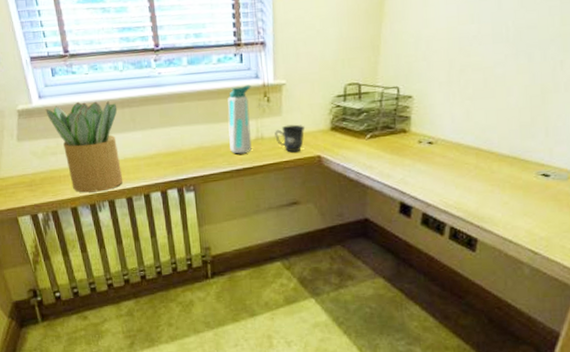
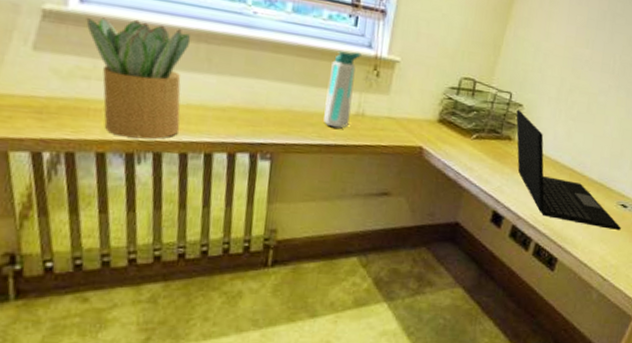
mug: present [275,124,306,153] -> none [377,106,412,139]
laptop: none [407,101,546,202] -> present [516,109,621,231]

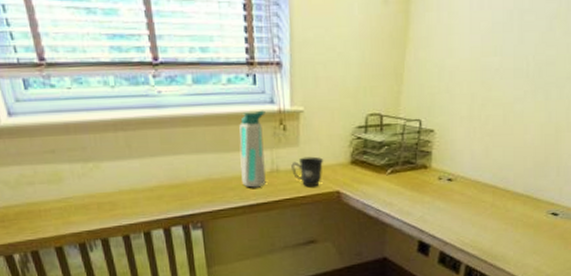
potted plant: present [86,17,191,140] -> none [17,121,119,230]
mug: none [377,106,412,139] -> present [291,156,324,187]
laptop: present [516,109,621,231] -> none [428,136,554,241]

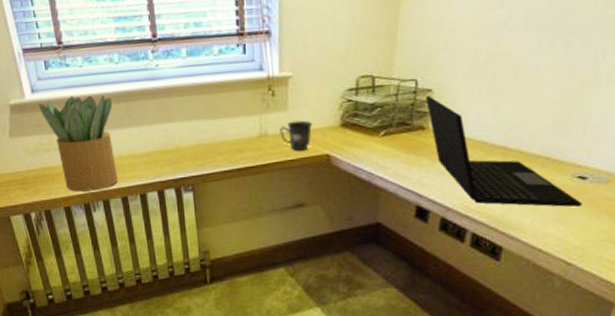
potted plant: none [17,121,119,230] -> present [38,95,119,192]
water bottle: present [239,110,266,188] -> none [229,77,255,152]
laptop: none [428,136,554,241] -> present [425,95,582,208]

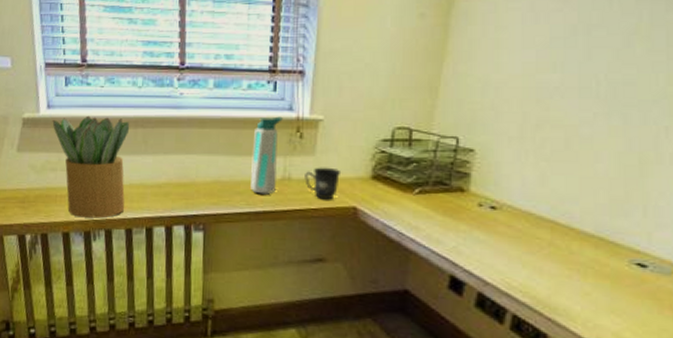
water bottle: none [229,77,255,152] -> present [251,116,283,195]
laptop: present [425,95,582,208] -> none [467,156,641,299]

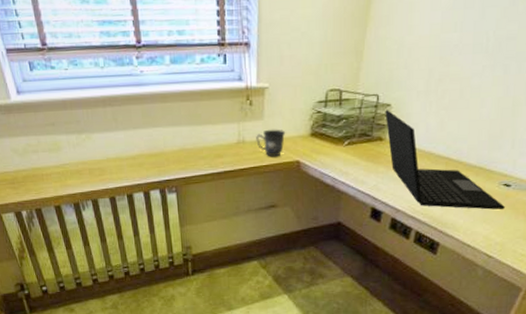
potted plant: present [52,115,130,219] -> none [25,98,106,192]
water bottle: present [251,116,283,195] -> none [210,87,234,157]
laptop: none [467,156,641,299] -> present [385,110,505,210]

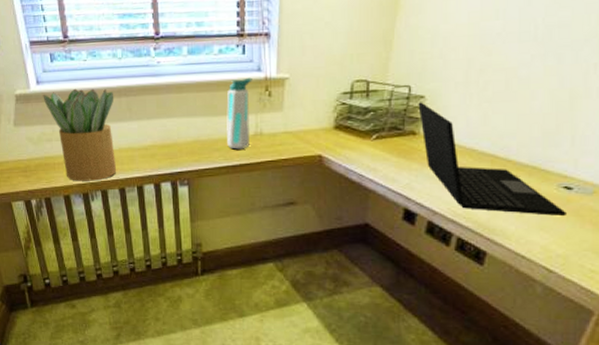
potted plant: none [25,98,106,192] -> present [43,88,117,181]
water bottle: none [210,87,234,157] -> present [226,77,252,150]
mug: present [256,129,286,157] -> none [275,121,307,151]

